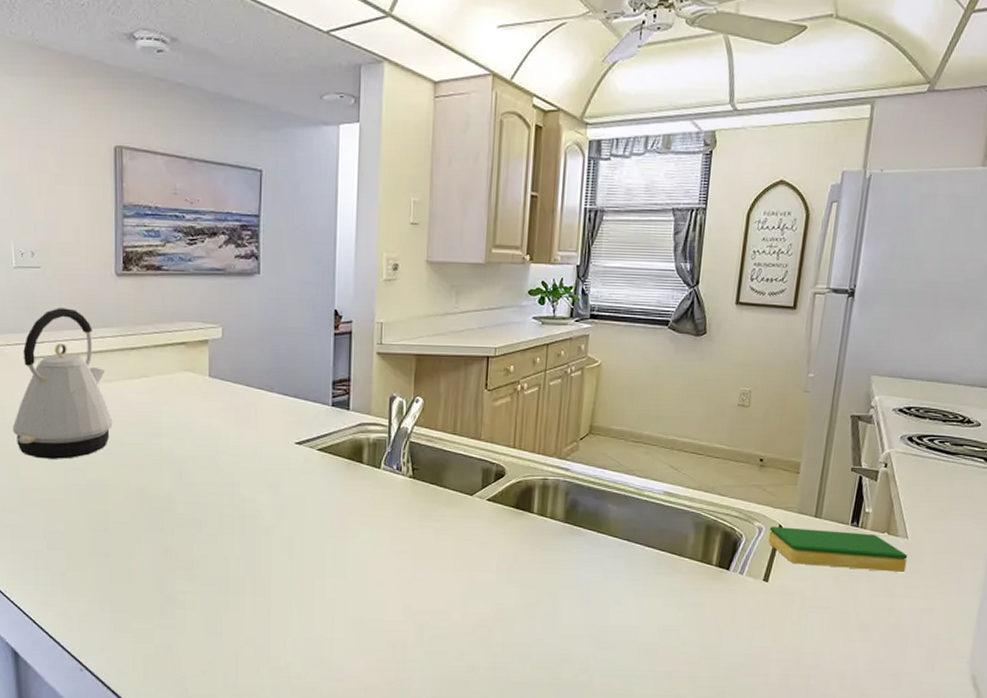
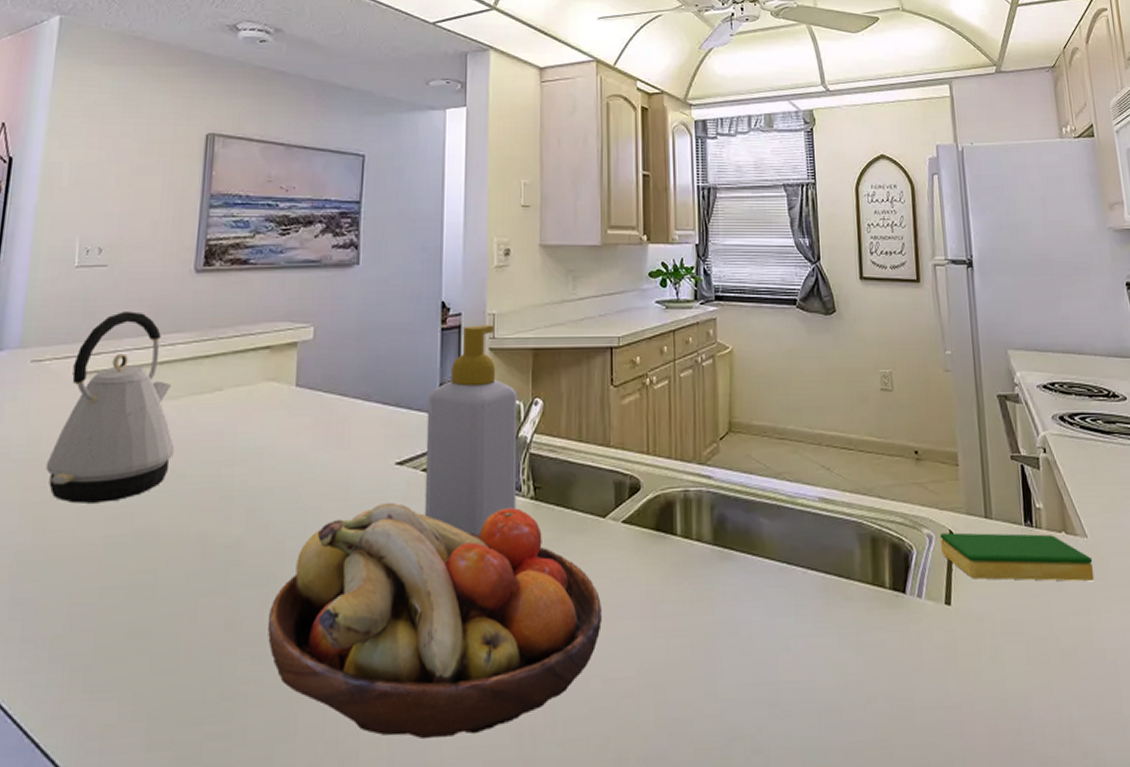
fruit bowl: none [196,472,465,641] -> present [267,502,602,738]
soap bottle: none [319,332,401,502] -> present [424,325,518,535]

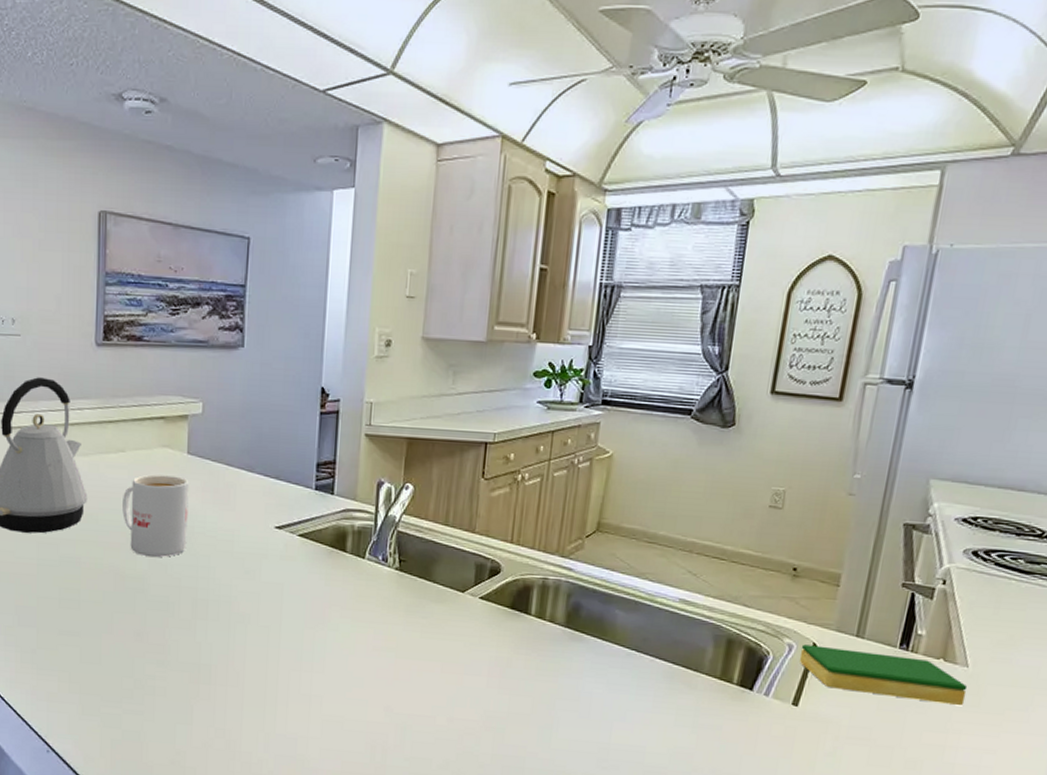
mug: none [216,414,297,517] -> present [122,474,189,557]
fruit bowl: present [267,502,602,738] -> none [168,558,453,742]
soap bottle: present [424,325,518,535] -> none [299,411,390,594]

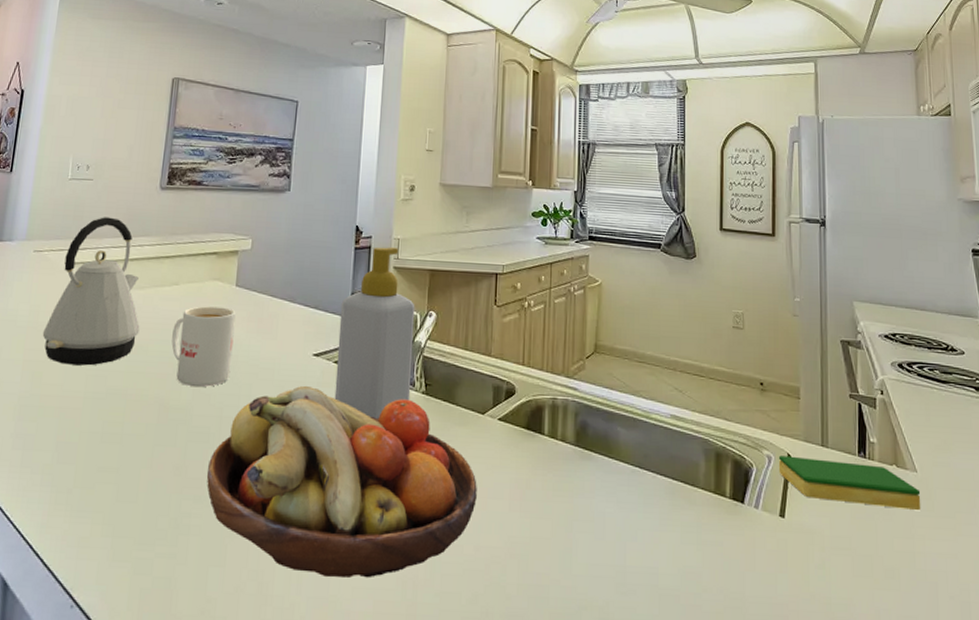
fruit bowl: none [168,558,453,742] -> present [206,385,477,578]
soap bottle: none [299,411,390,594] -> present [334,247,415,419]

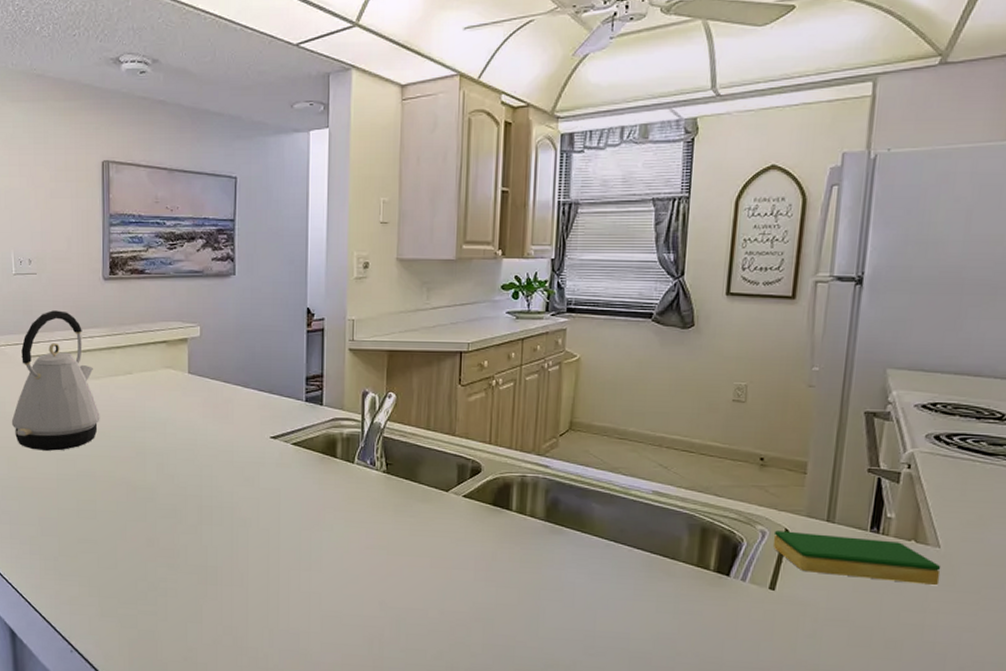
mug: present [171,306,236,387] -> none [132,393,191,469]
fruit bowl: present [206,385,477,578] -> none [177,466,441,636]
soap bottle: present [334,247,415,419] -> none [294,329,373,496]

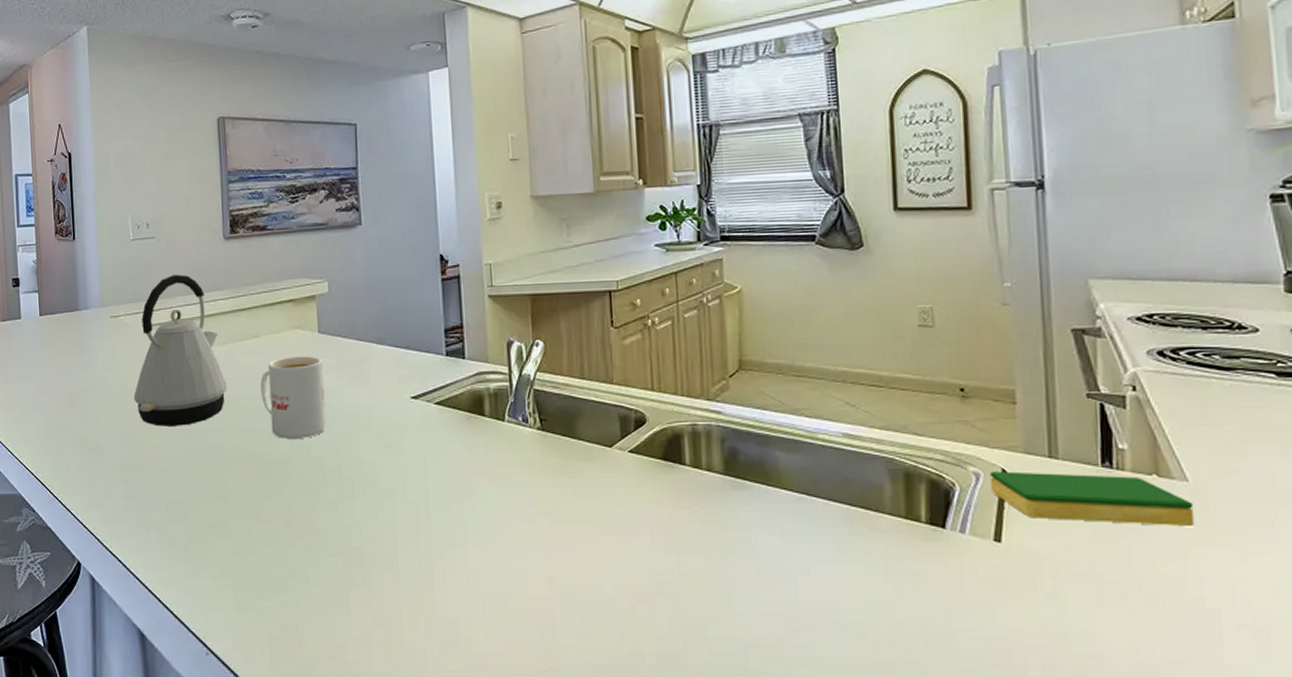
mug: none [132,393,191,469] -> present [260,356,327,440]

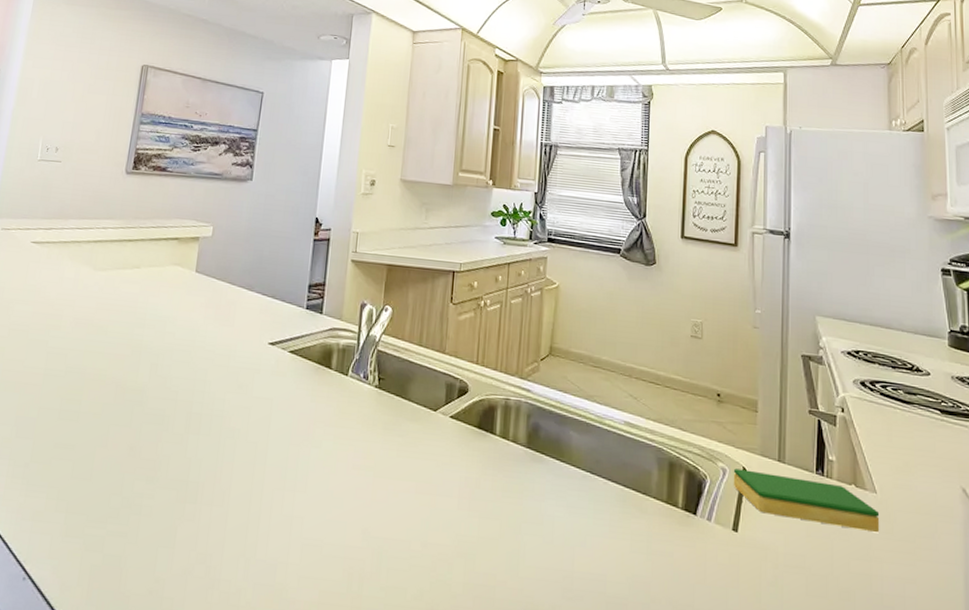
kettle: present [133,274,227,426] -> none [6,198,102,344]
mug: present [260,356,327,440] -> none [131,290,195,370]

